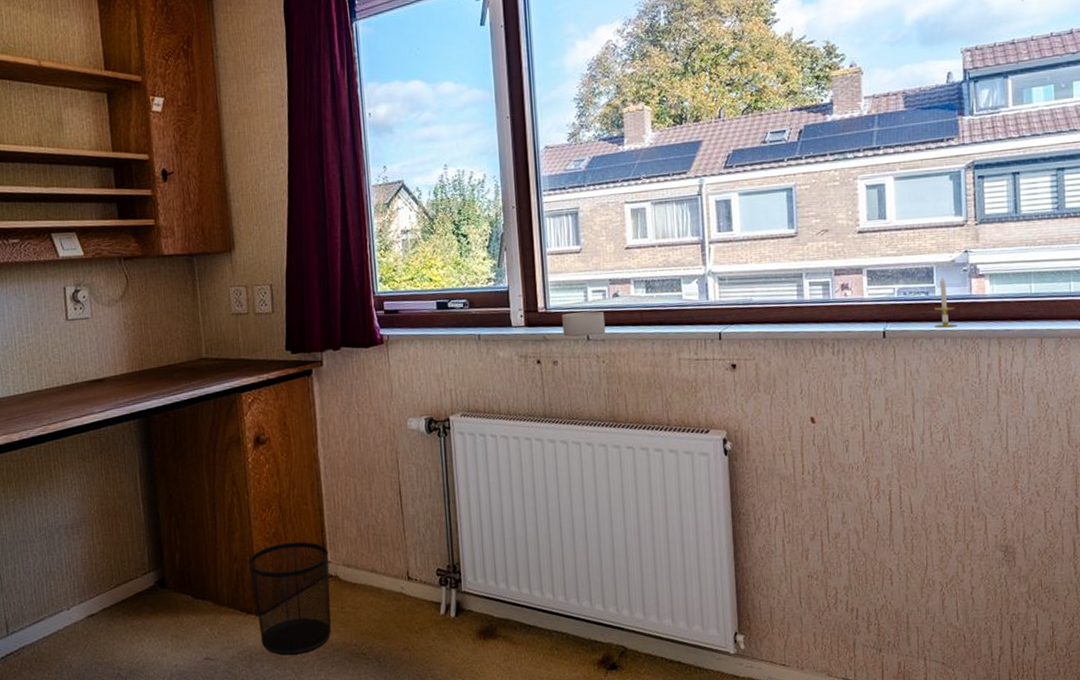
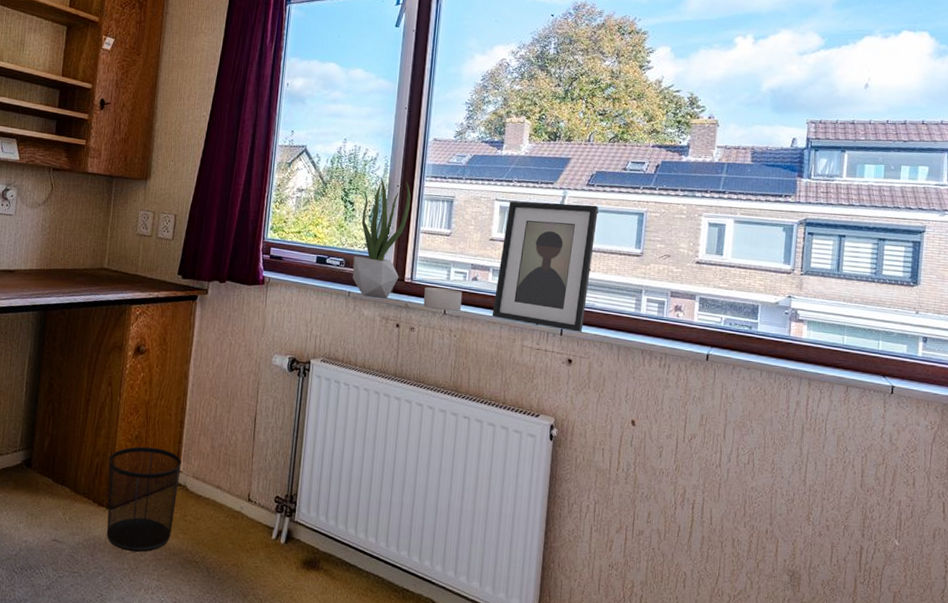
potted plant: none [476,200,532,337] -> present [352,177,412,299]
picture frame: none [640,189,743,334] -> present [492,201,599,332]
candle: present [934,276,957,329] -> none [753,315,774,363]

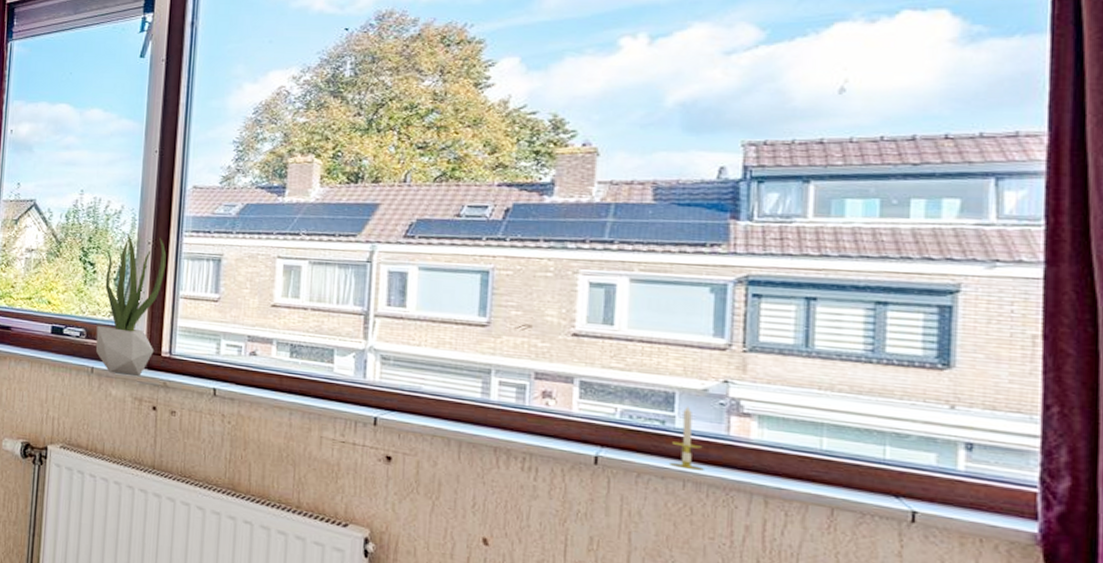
candle: present [423,287,463,312] -> none [186,363,238,393]
picture frame: present [492,201,599,332] -> none [277,258,423,422]
candle: none [753,315,774,363] -> present [670,406,704,471]

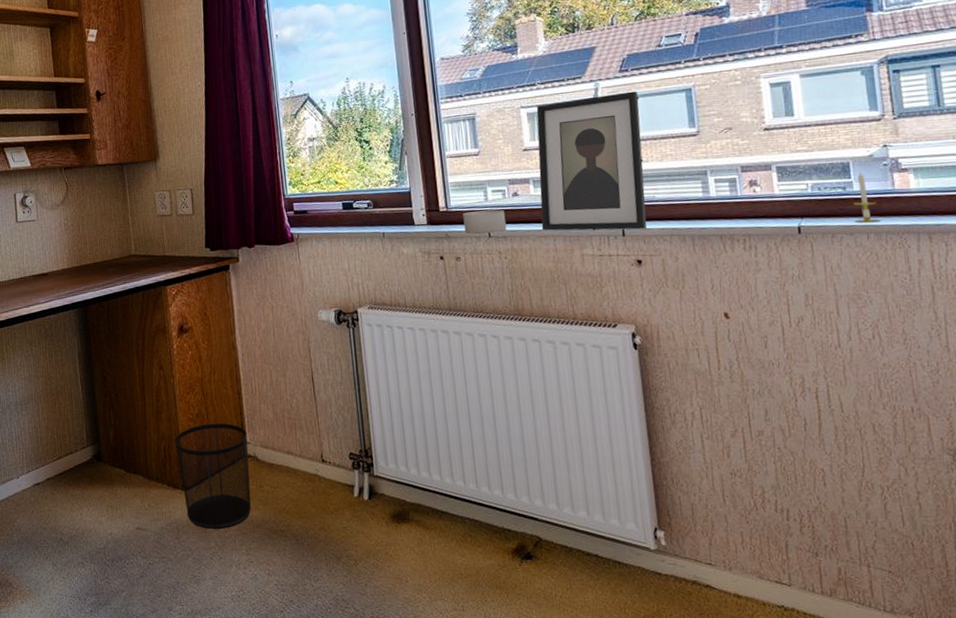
potted plant: present [95,233,167,377] -> none [377,107,433,234]
candle: none [186,363,238,393] -> present [463,209,507,235]
picture frame: none [277,258,423,422] -> present [536,91,647,231]

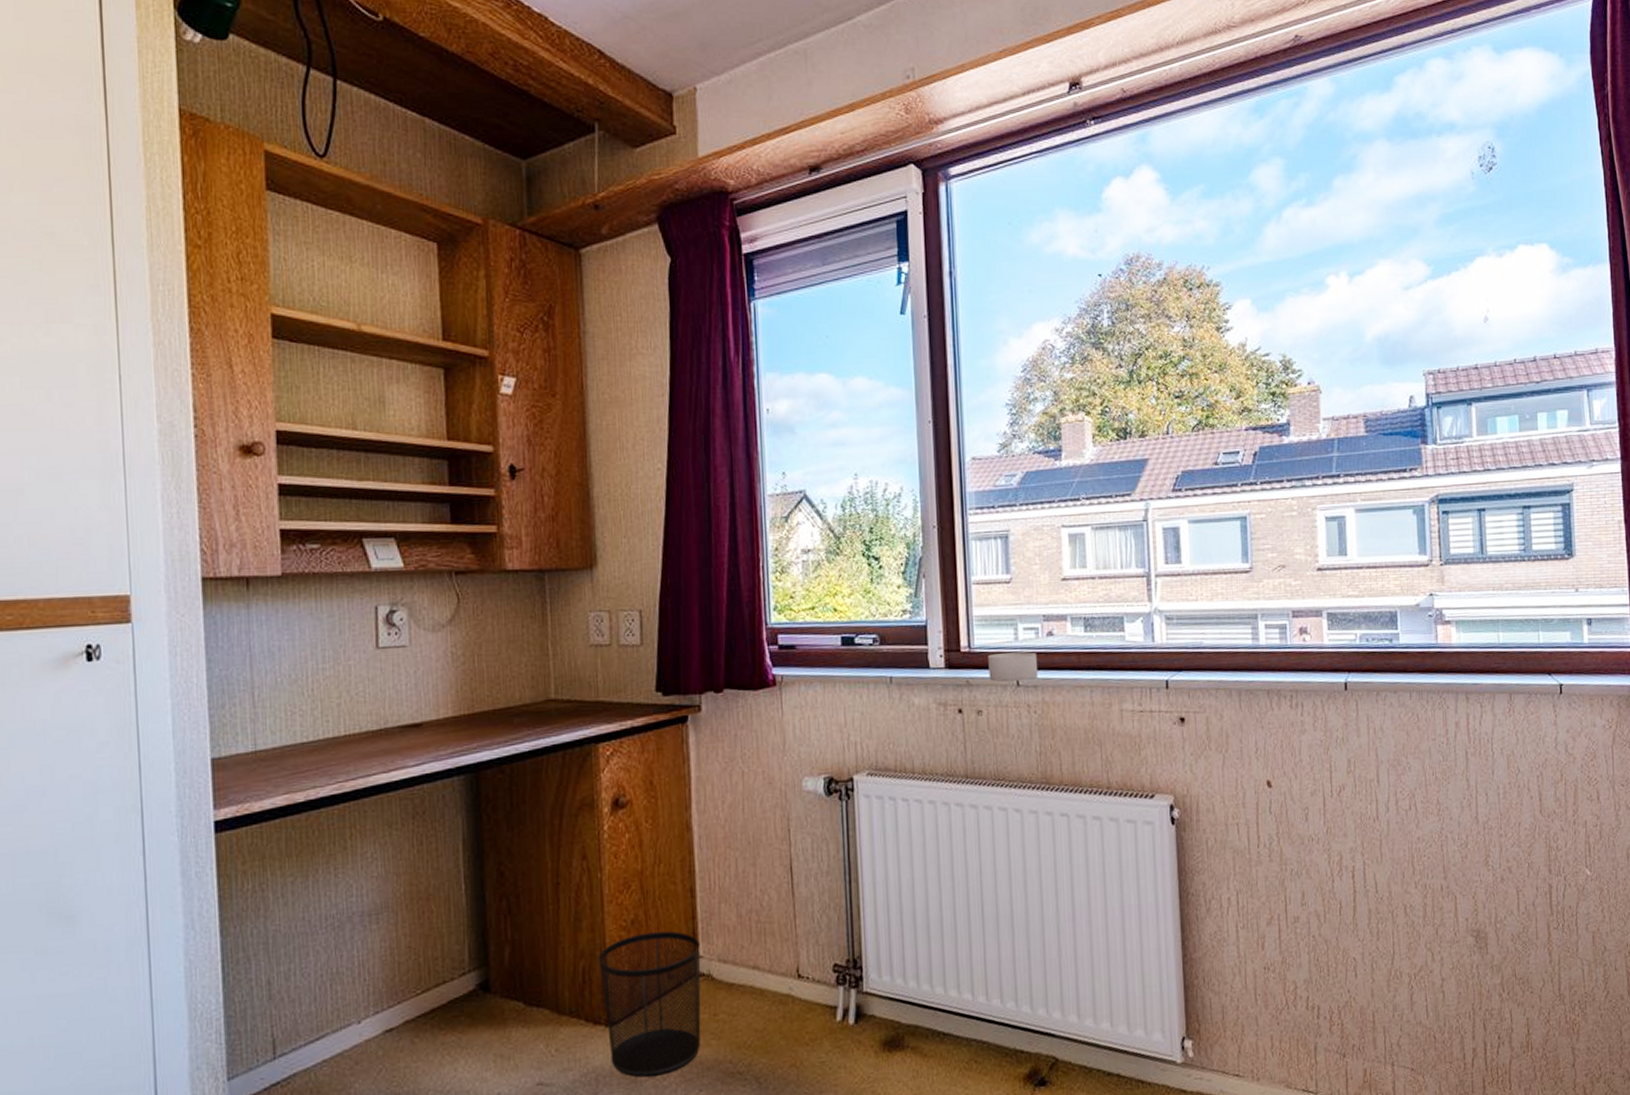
picture frame: present [536,91,647,231] -> none [1077,515,1193,682]
candle: present [854,171,881,224] -> none [1399,622,1423,681]

